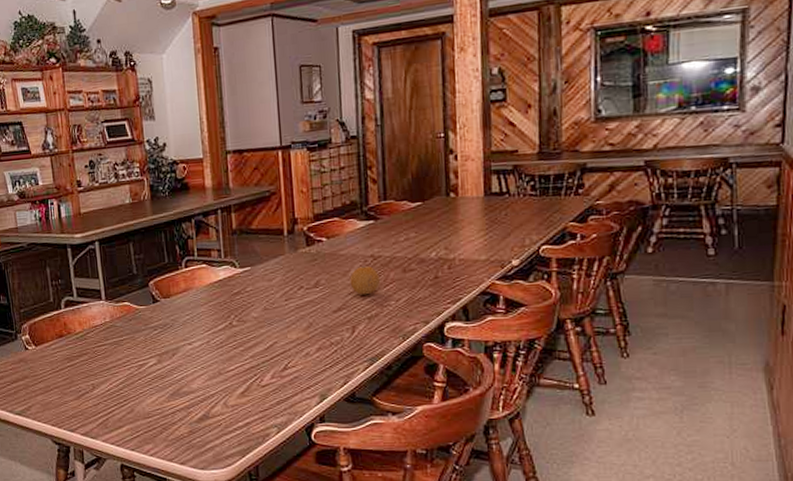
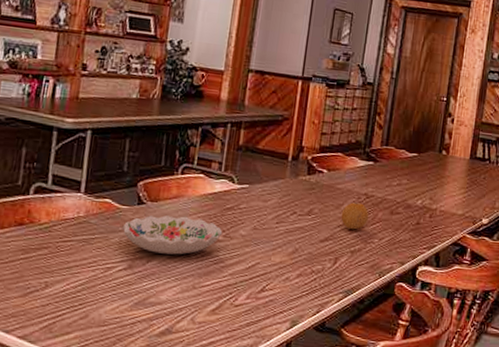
decorative bowl: none [144,307,236,346] -> present [122,214,223,255]

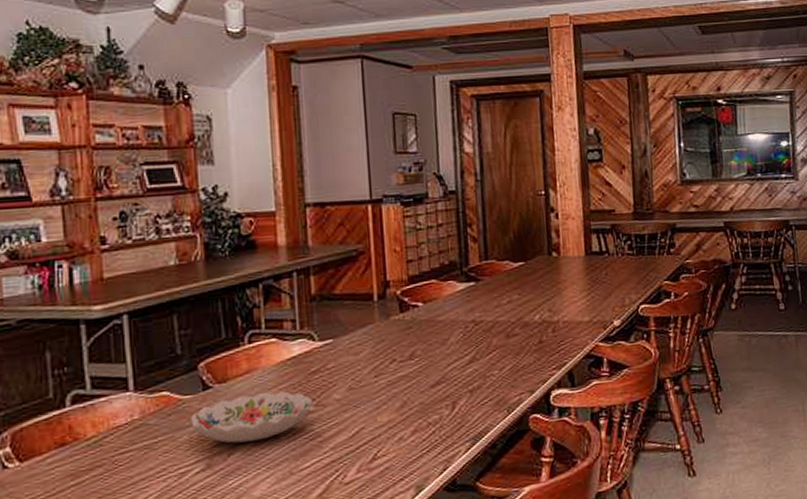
fruit: present [340,202,370,230] -> none [449,332,483,366]

